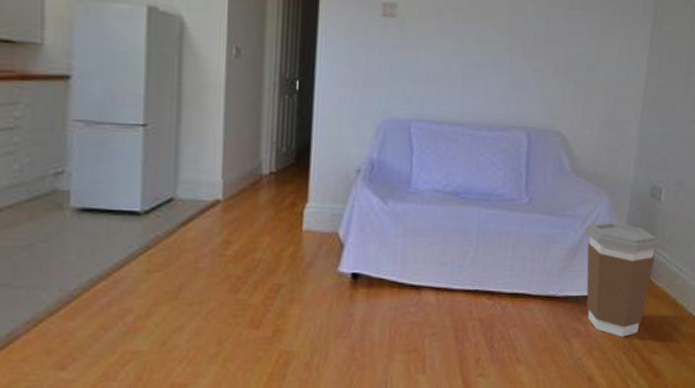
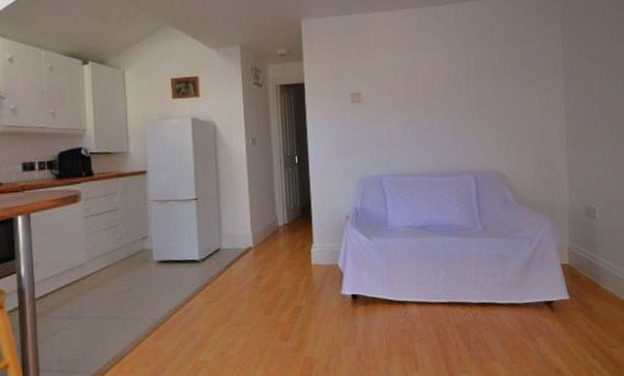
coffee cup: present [584,221,661,337] -> none [533,239,603,335]

